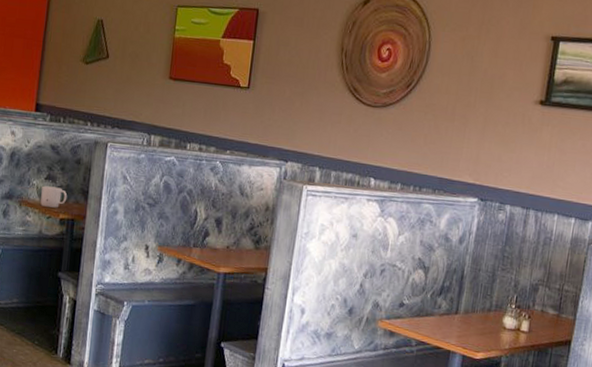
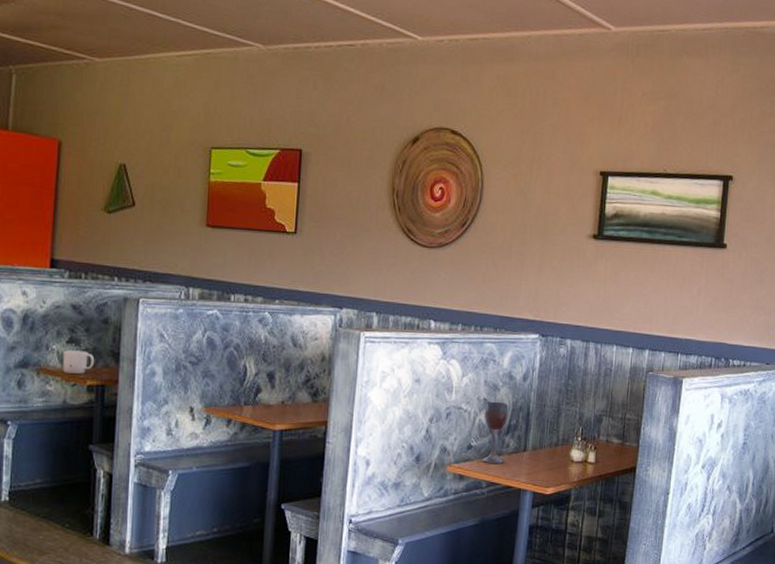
cup: none [412,261,443,324] -> present [481,401,509,464]

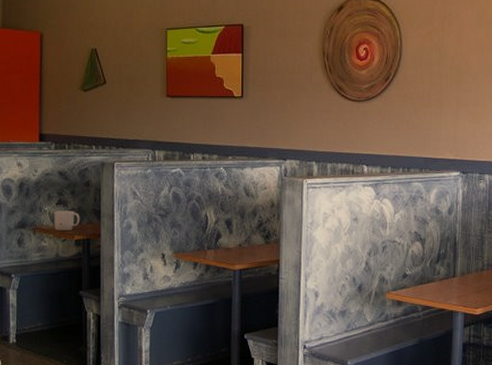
cup: present [481,401,509,464] -> none [416,234,437,289]

